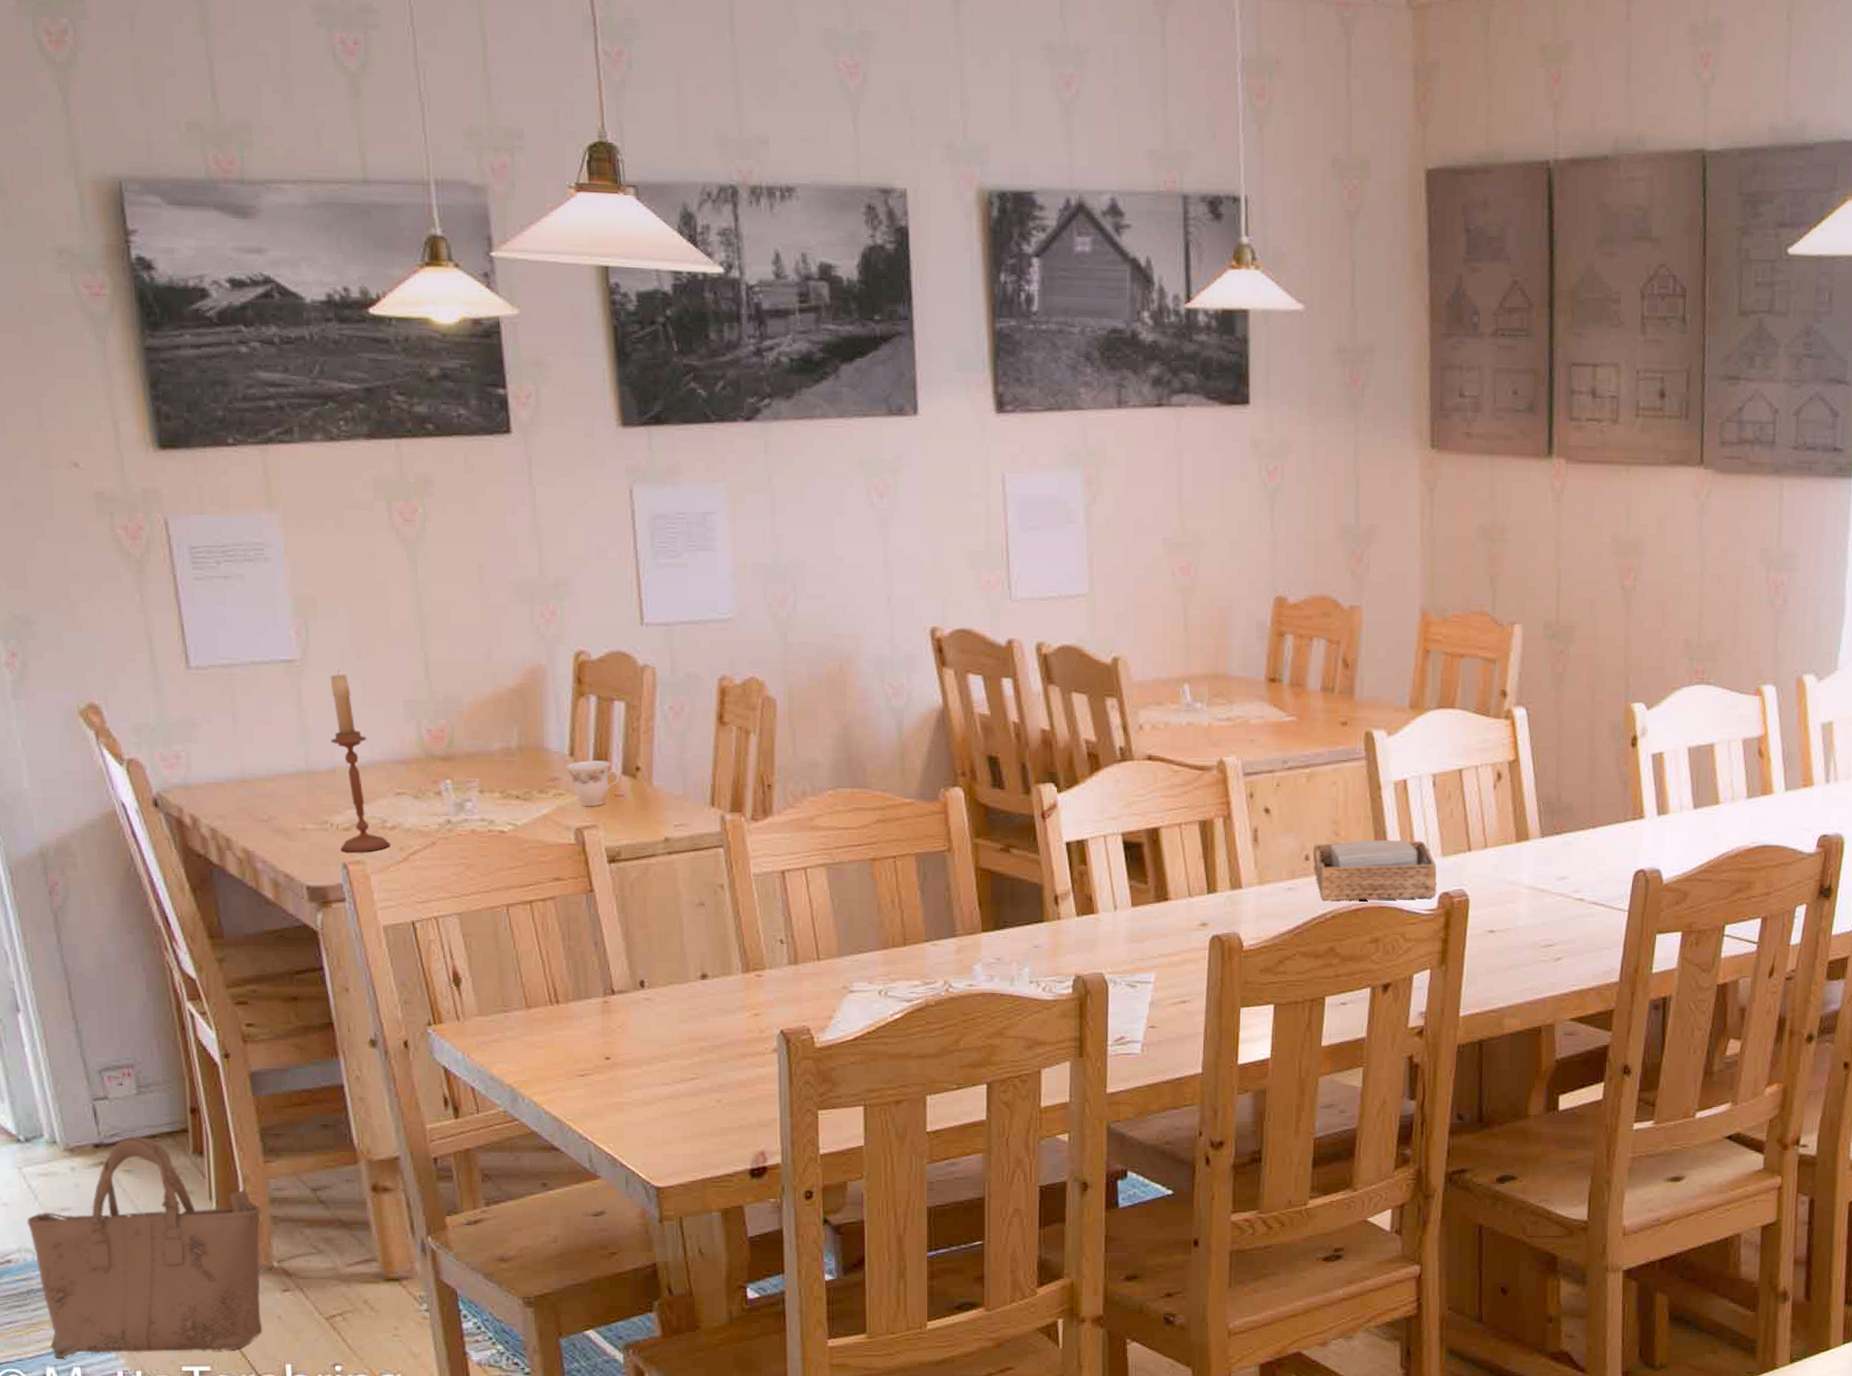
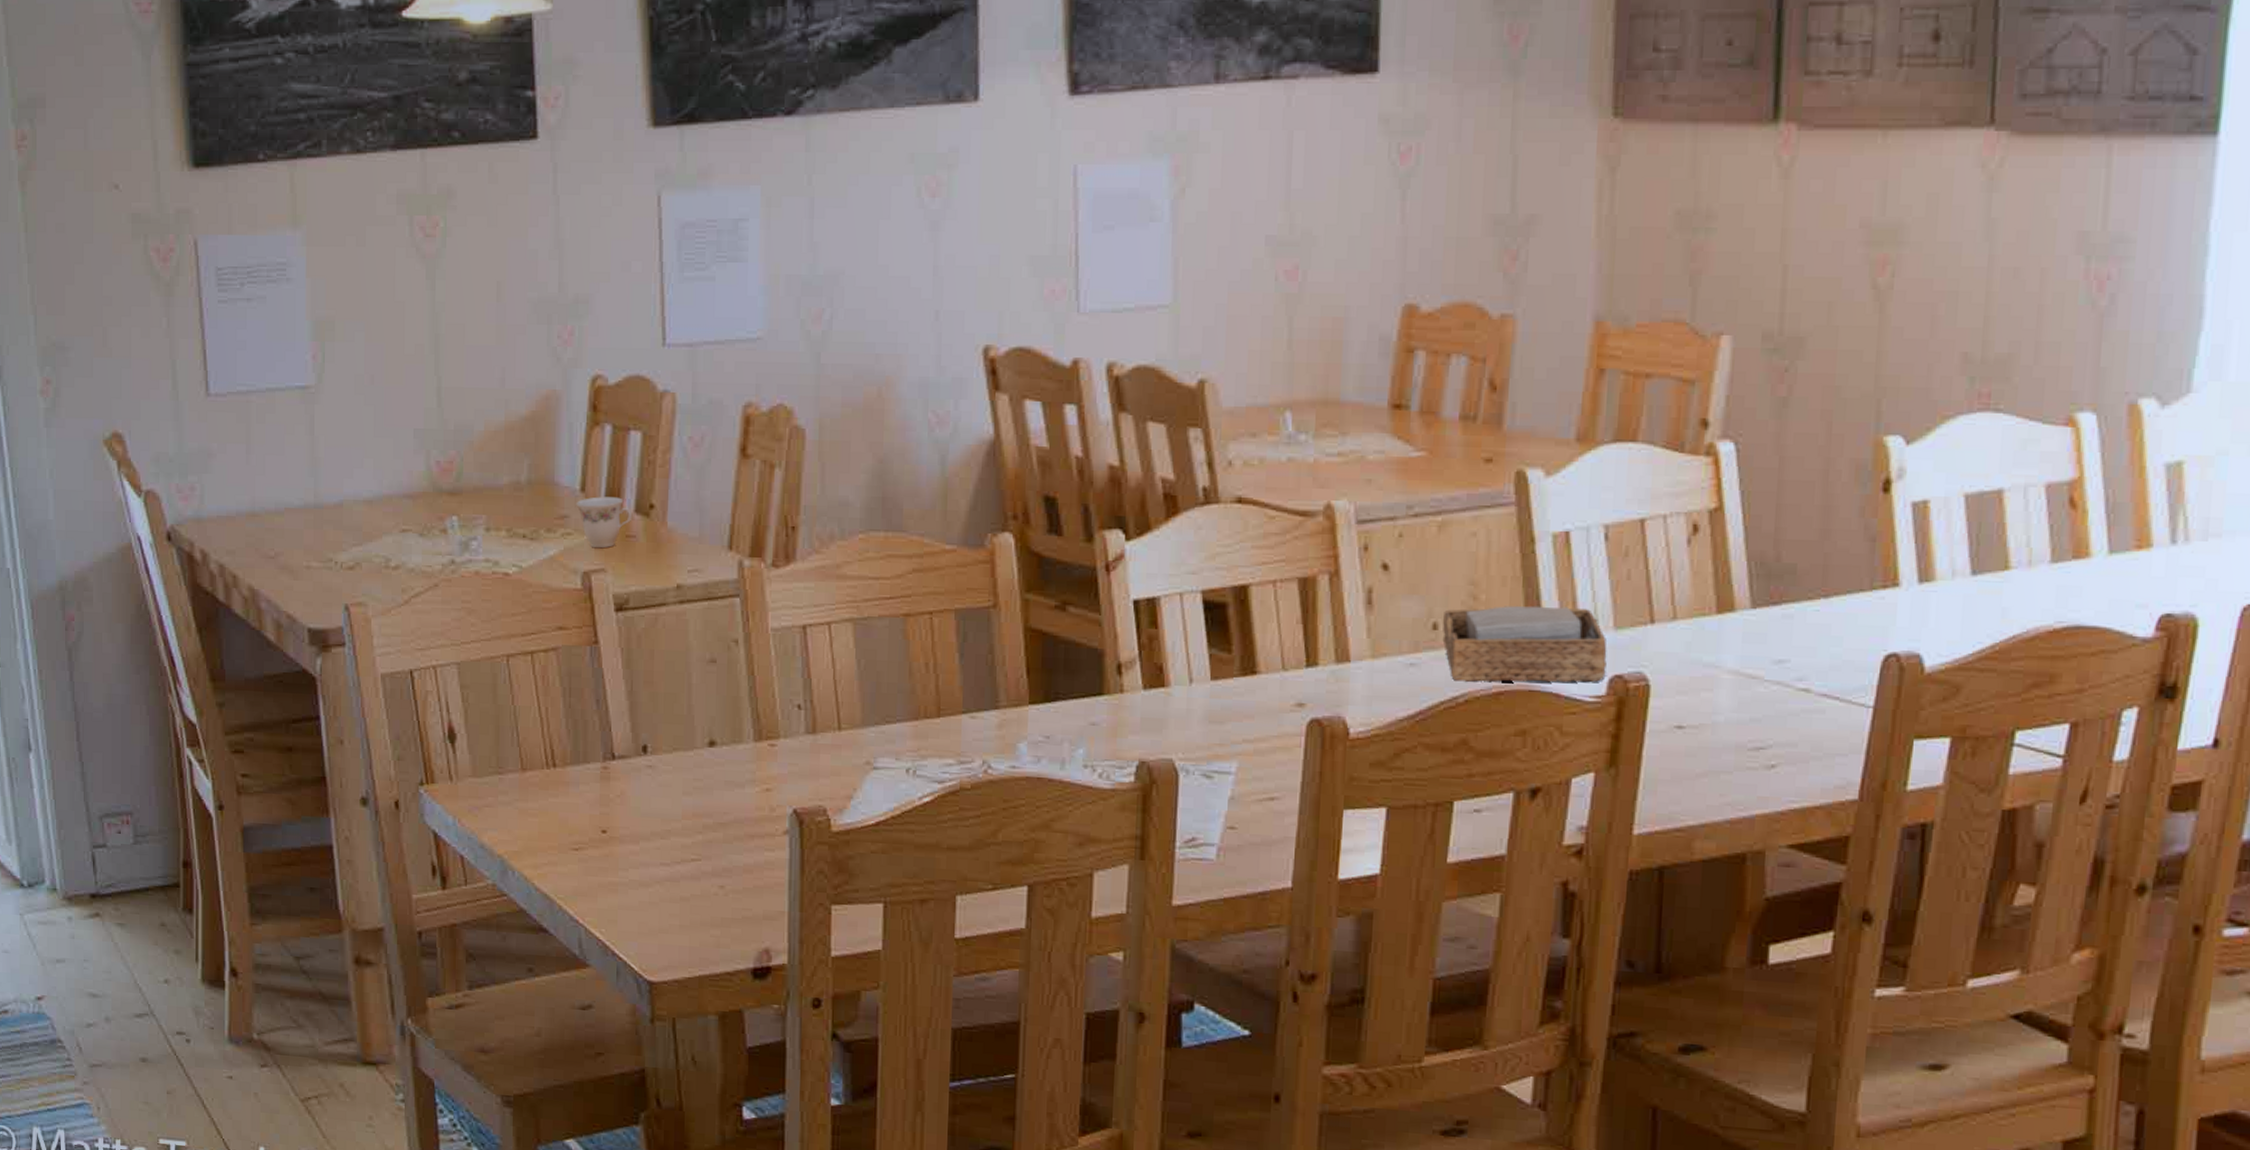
handbag: present [26,1136,262,1359] -> none [24,887,244,1126]
candlestick: present [330,669,390,853] -> none [340,396,393,594]

